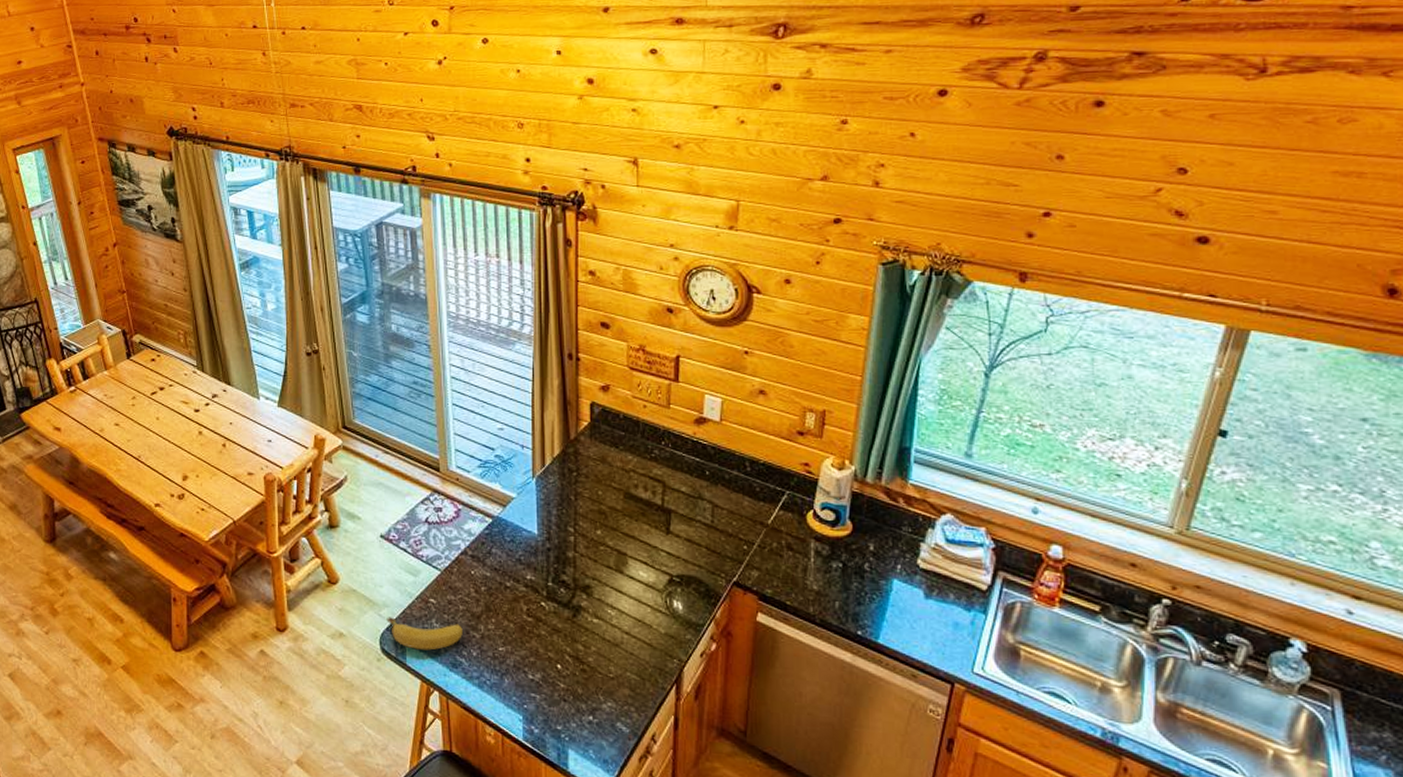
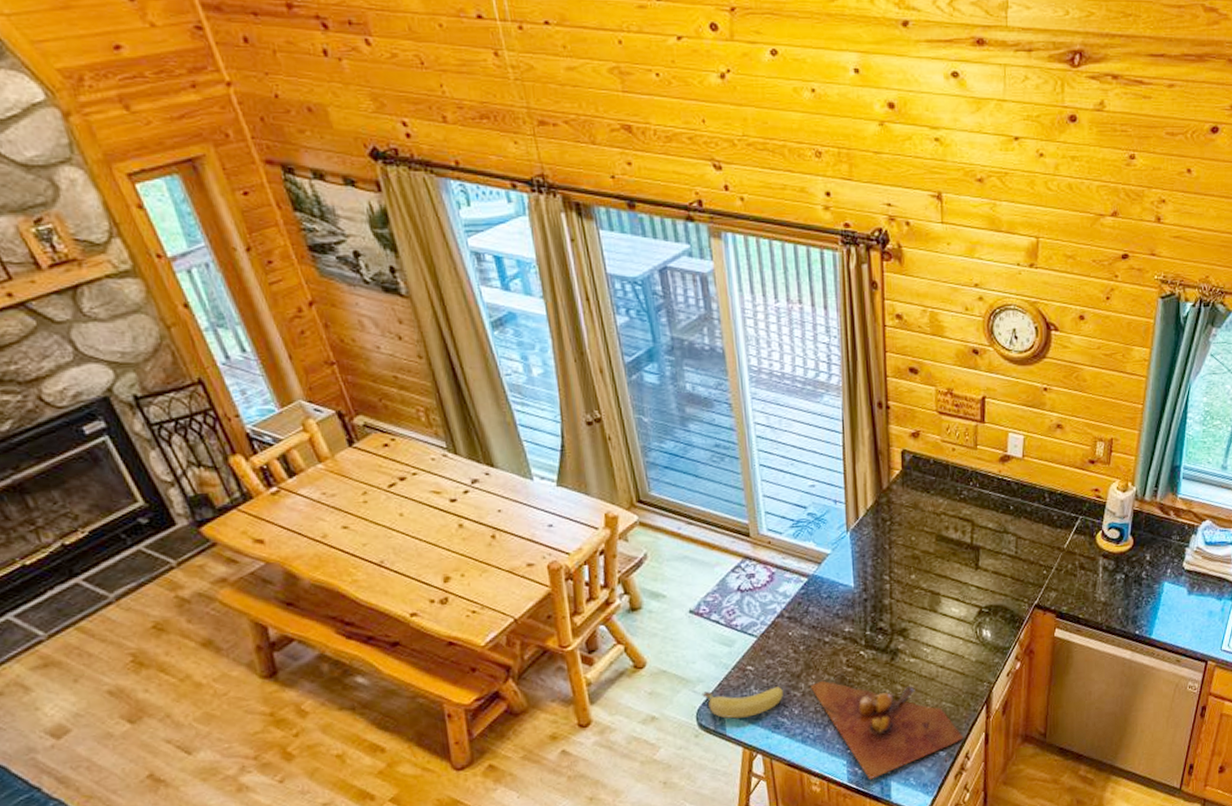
cutting board: none [490,626,650,742] -> present [810,680,964,779]

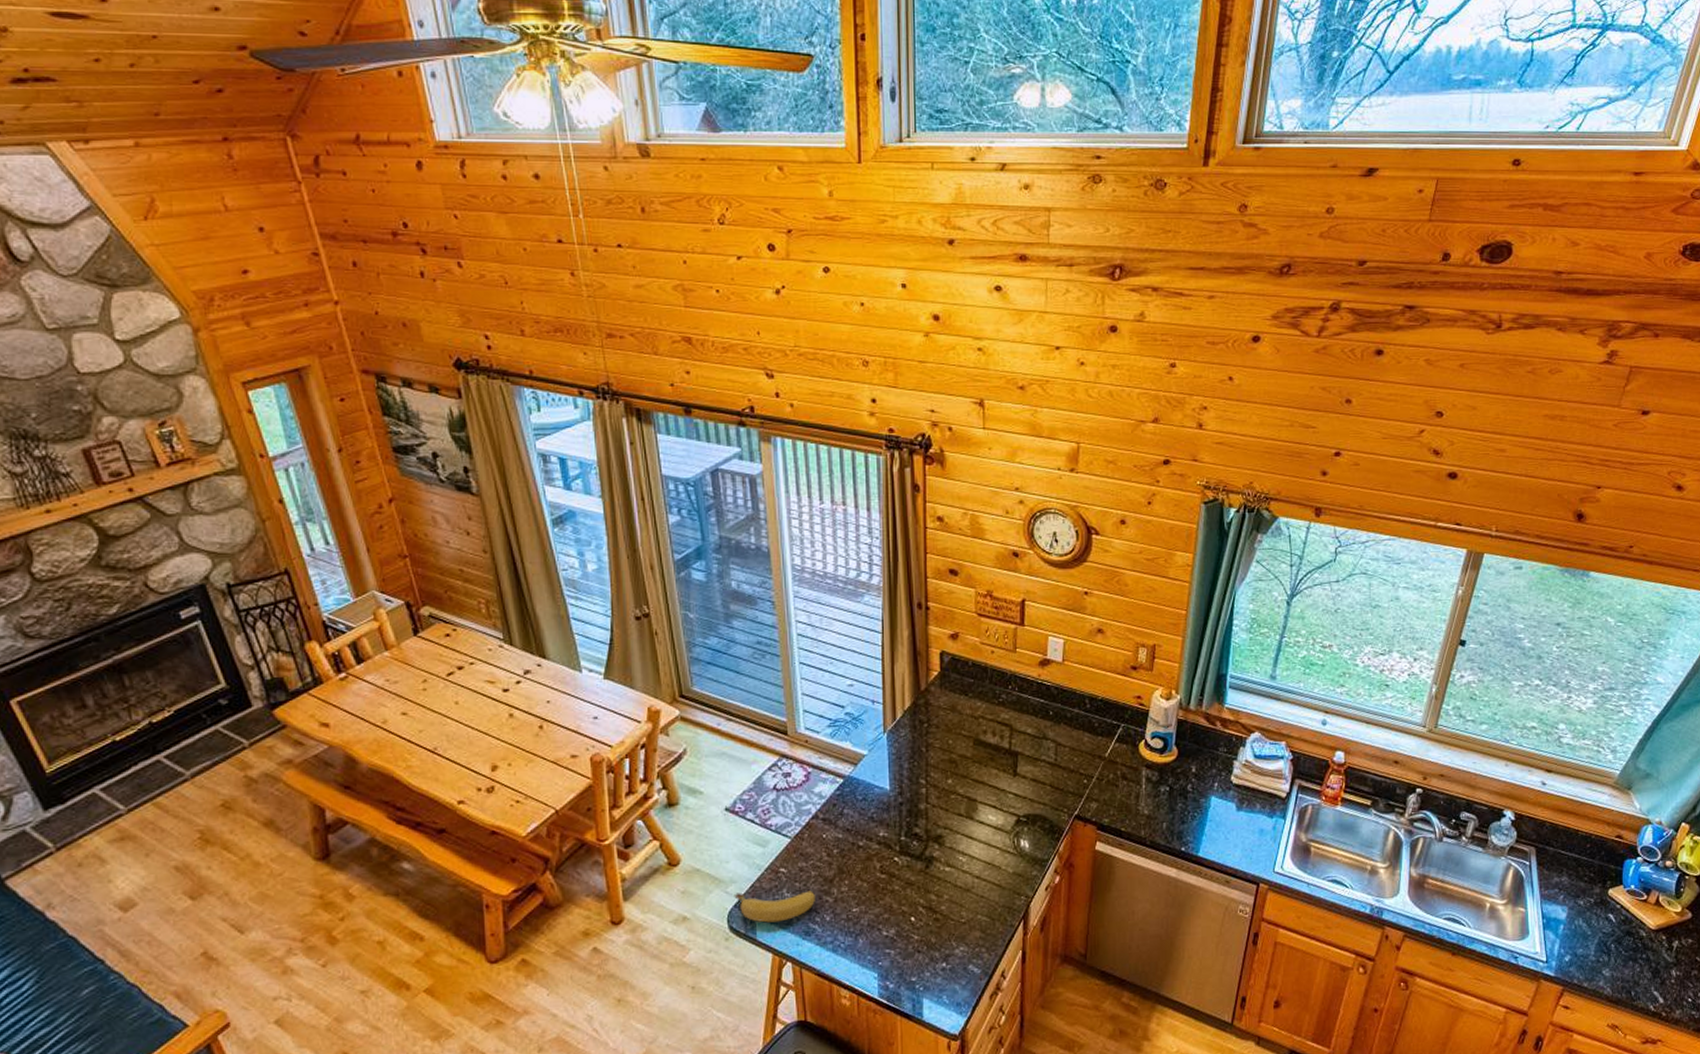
cutting board: present [810,680,964,779] -> none [843,886,1000,995]

